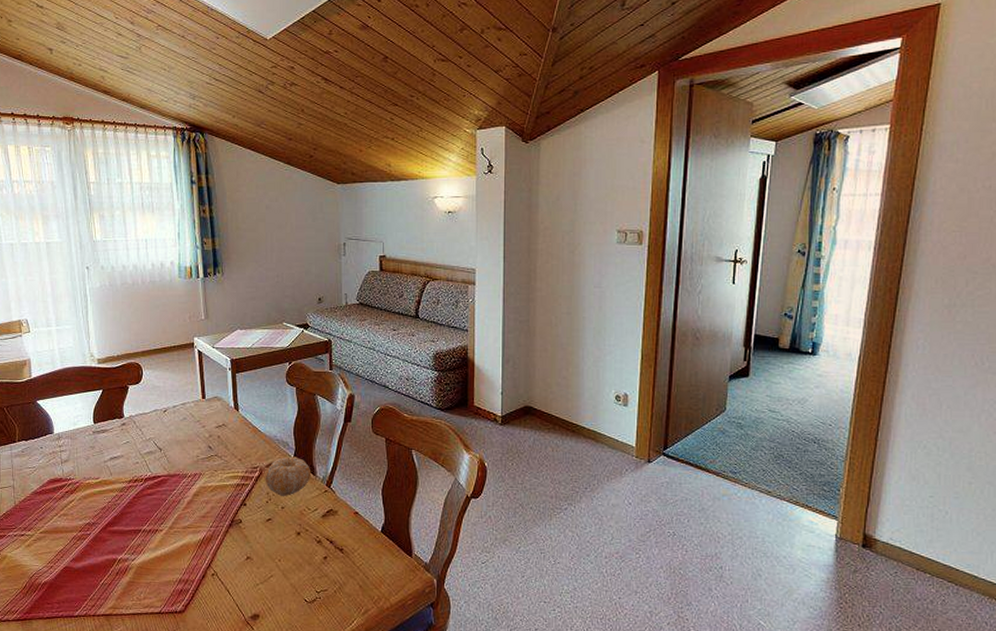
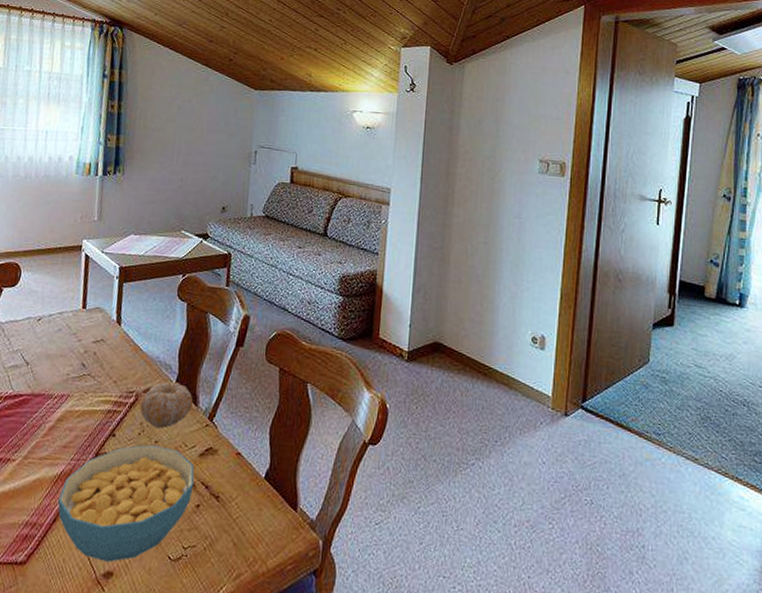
cereal bowl: none [204,511,320,607] -> present [58,445,194,562]

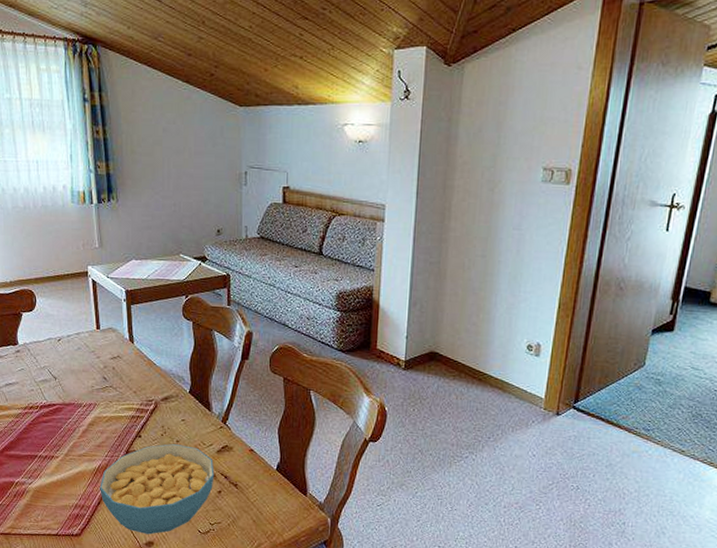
fruit: present [140,381,194,429] -> none [160,391,207,430]

